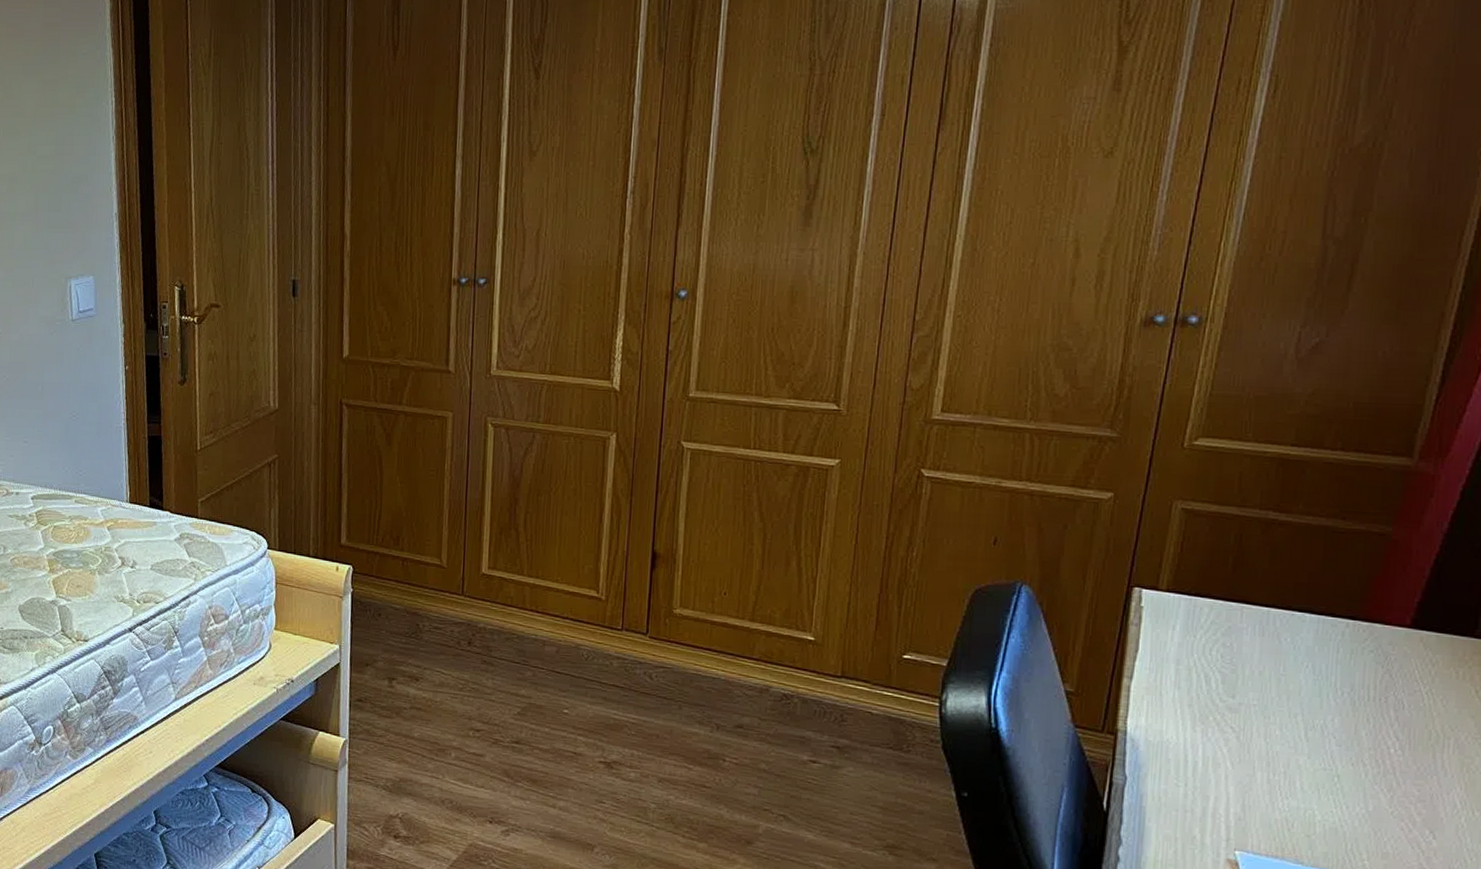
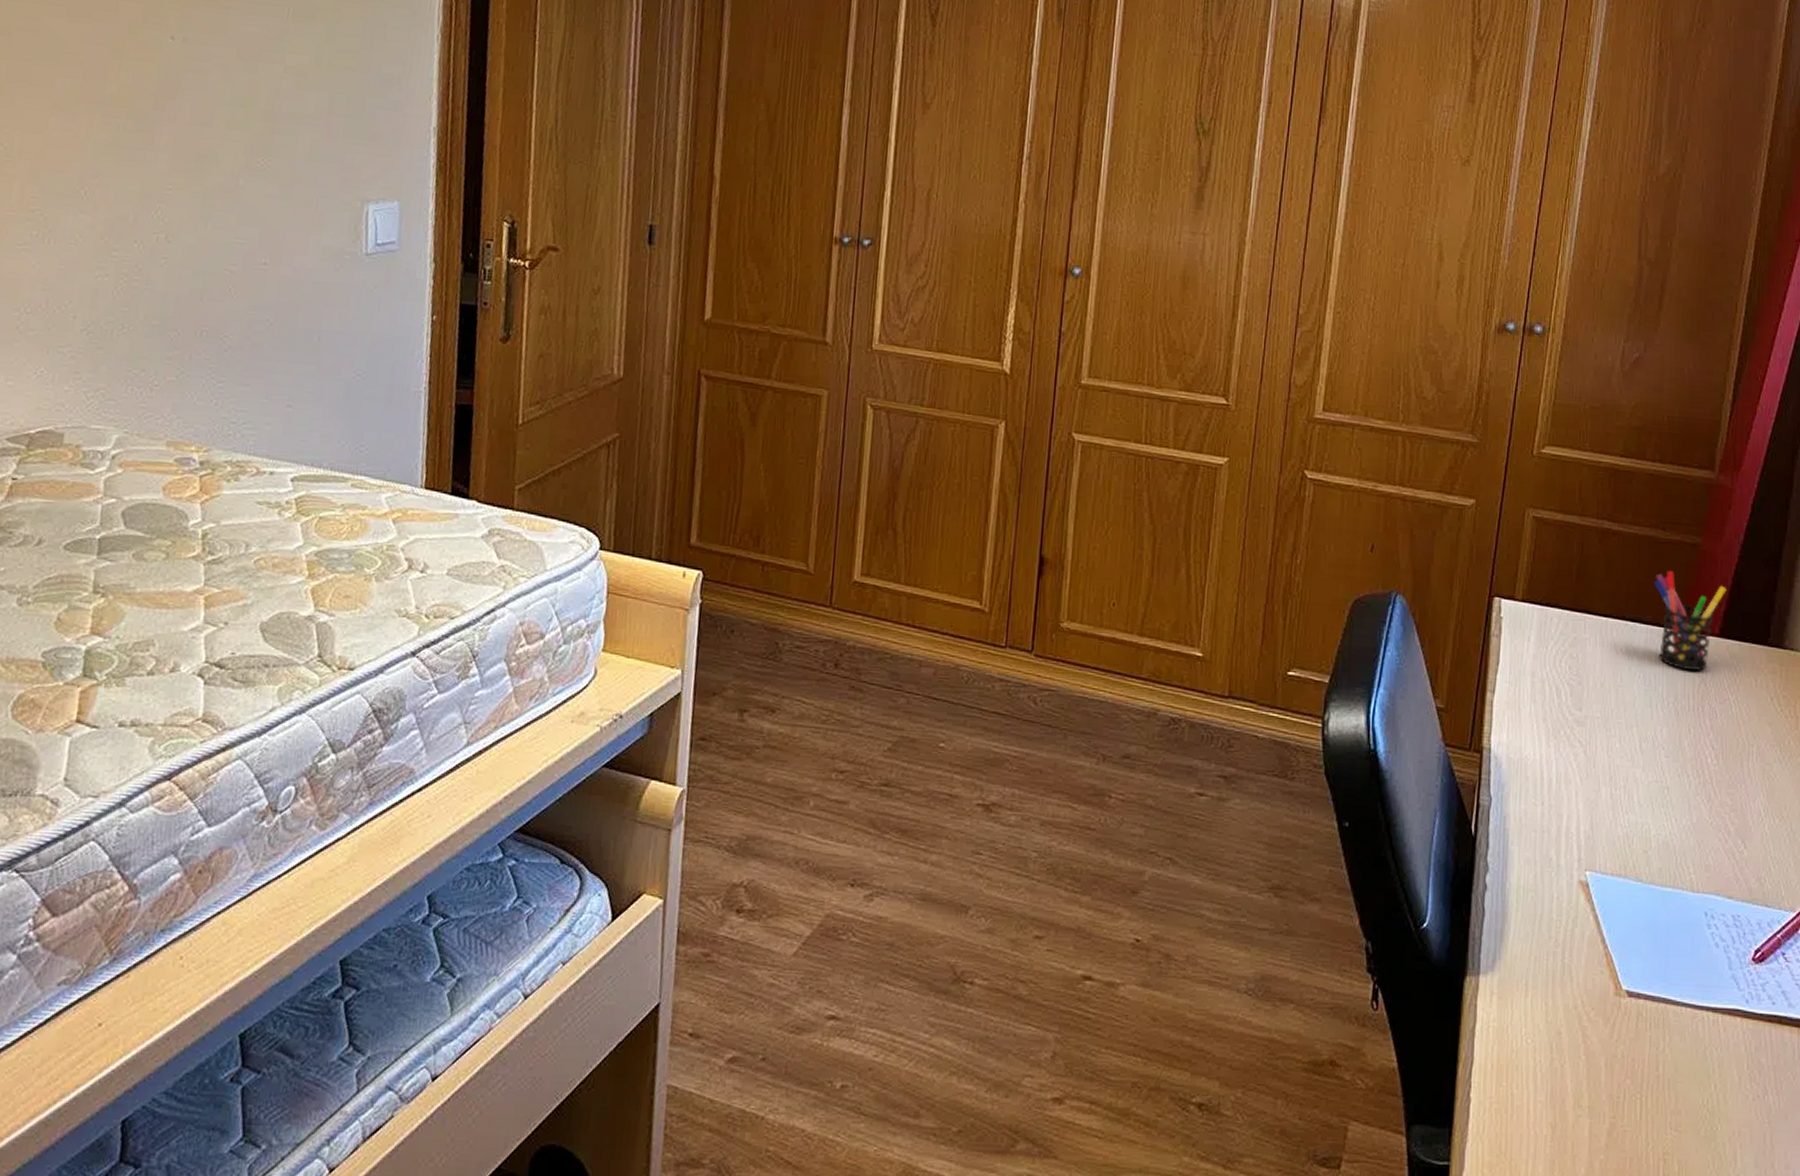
pen holder: none [1330,561,1423,662] -> present [1654,571,1727,671]

